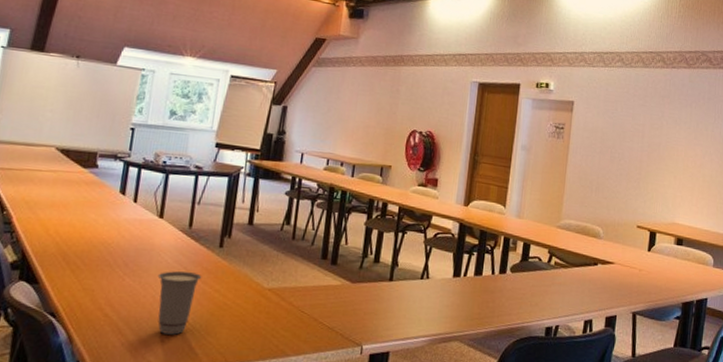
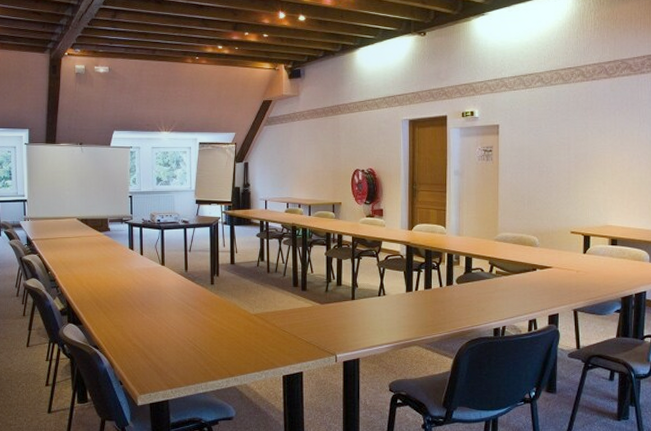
cup: present [157,271,202,335] -> none [167,306,201,356]

